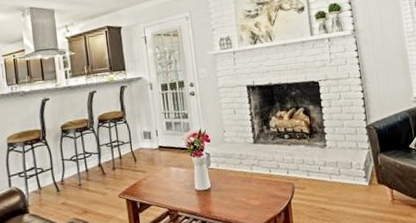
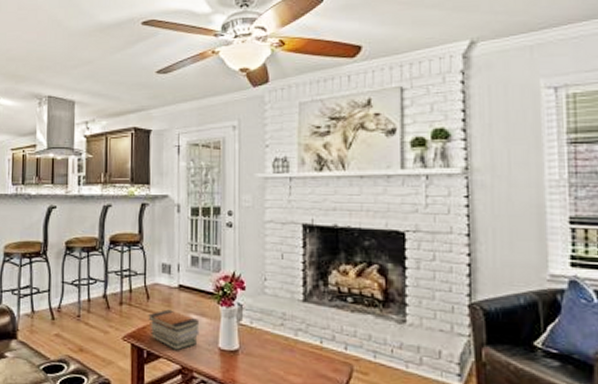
book stack: none [137,166,180,198] -> present [148,309,200,351]

